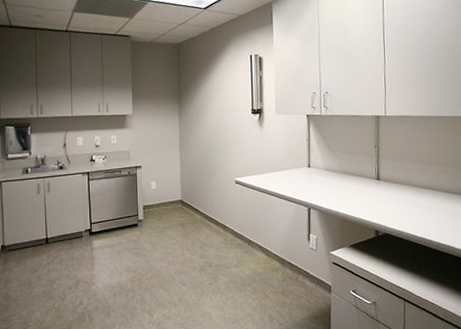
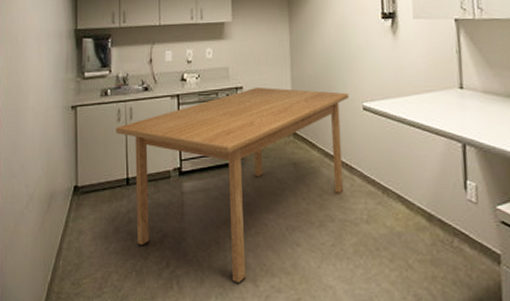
table: none [36,166,225,315] -> present [116,87,349,284]

